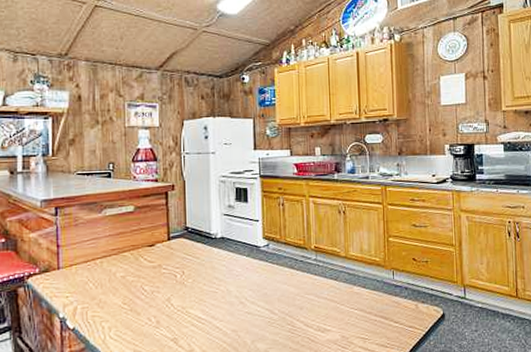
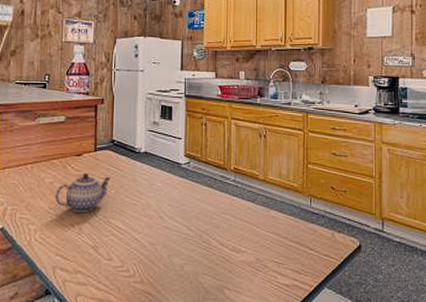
teapot: none [129,264,188,306] -> present [55,173,112,213]

